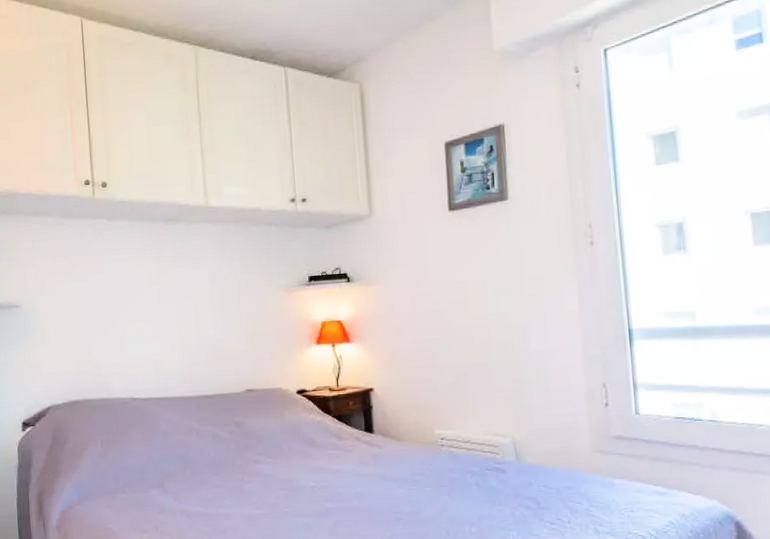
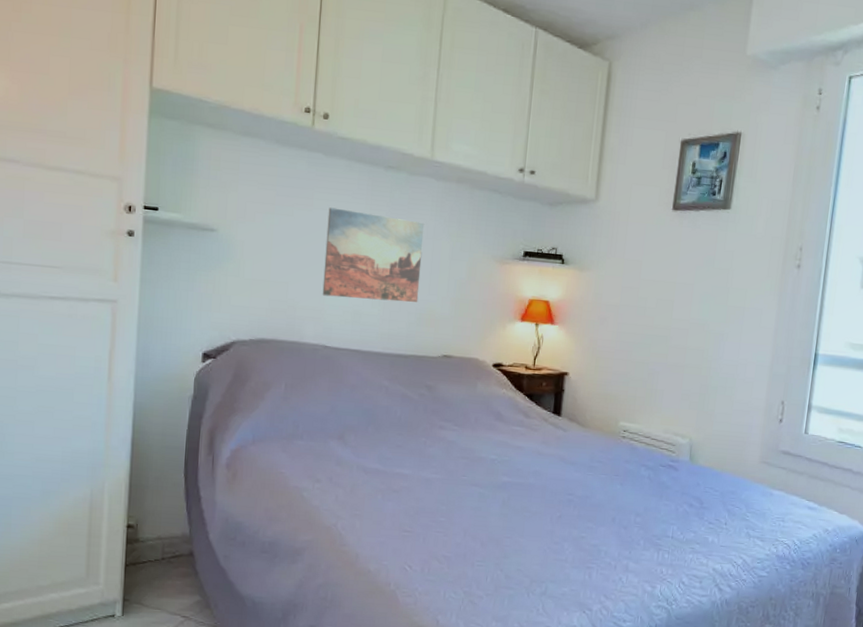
wall art: none [118,266,215,351] -> present [322,207,425,303]

